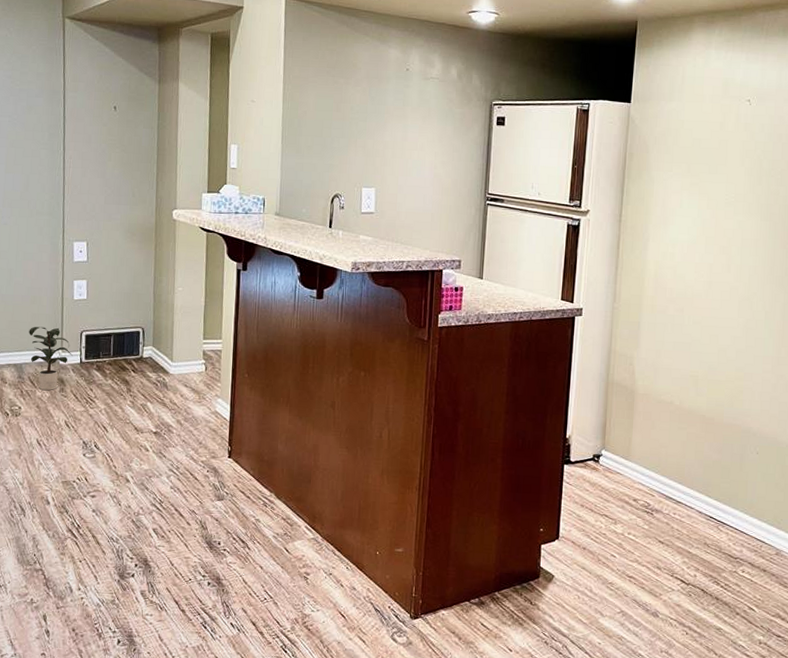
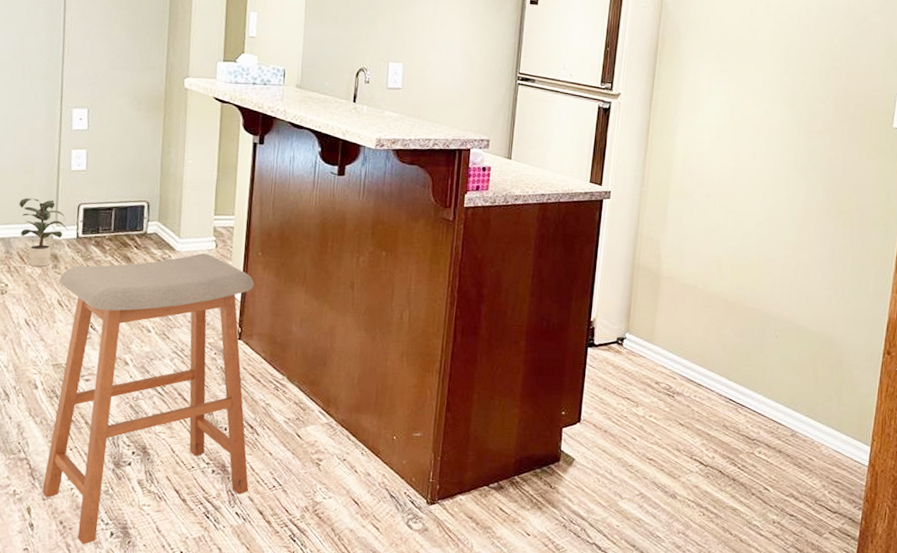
stool: none [56,376,242,651] -> present [42,253,254,544]

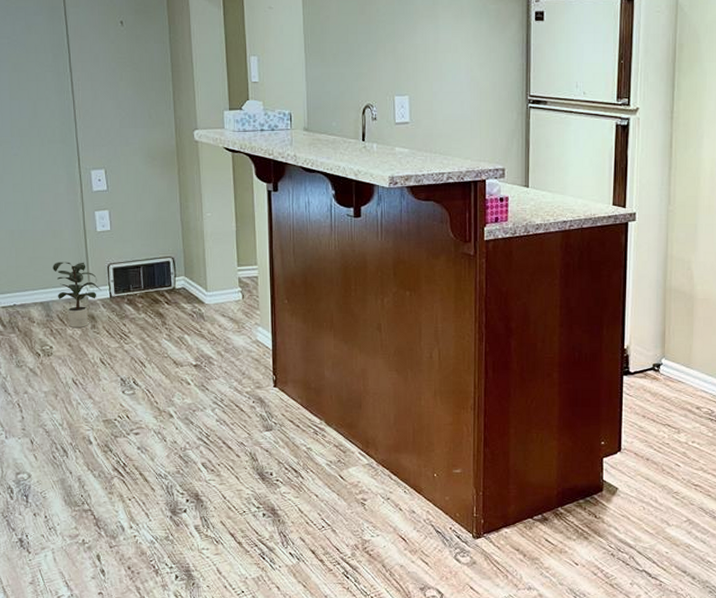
stool: present [42,253,254,544] -> none [98,305,299,587]

